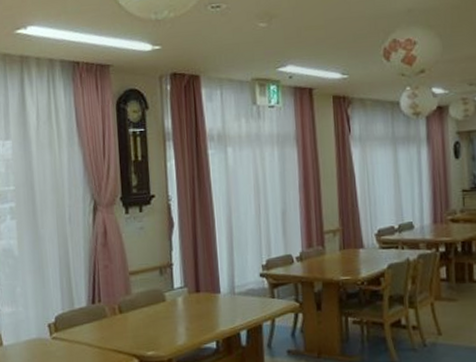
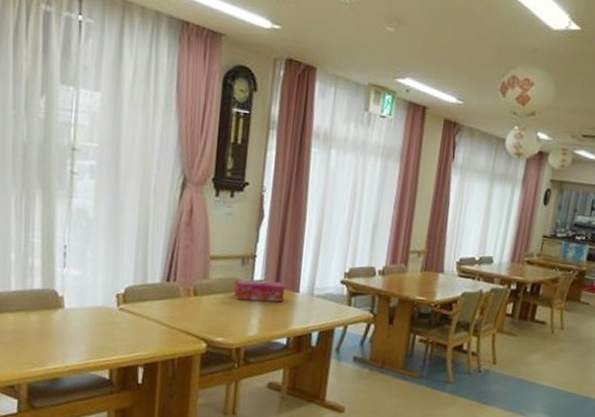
tissue box: none [156,285,206,311] -> present [233,279,285,302]

